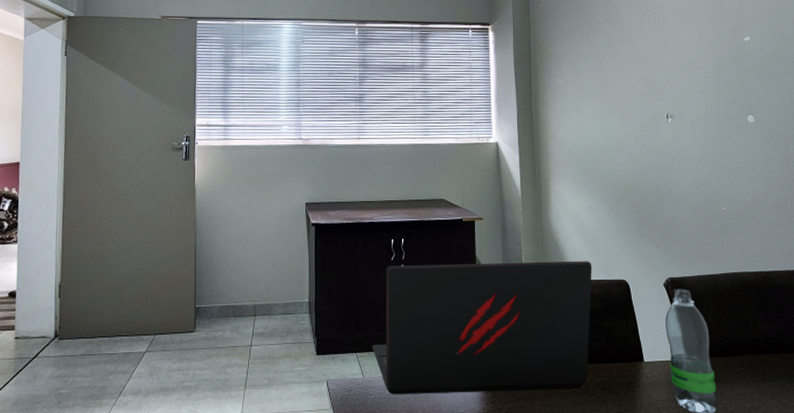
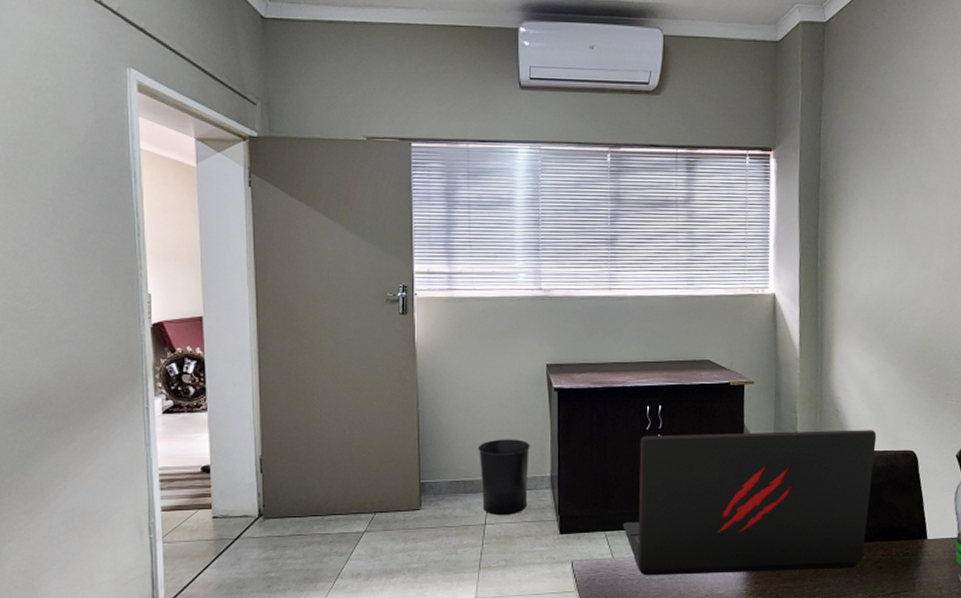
waste bin: none [246,268,291,338] -> present [478,439,530,516]

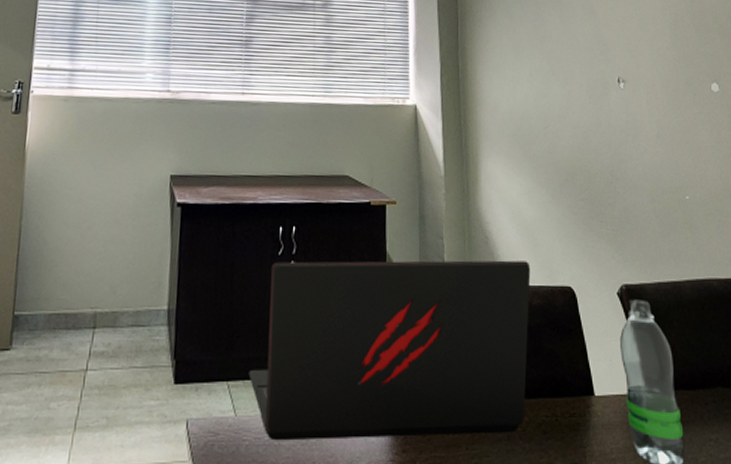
waste bin: present [478,439,530,516] -> none [85,262,146,359]

